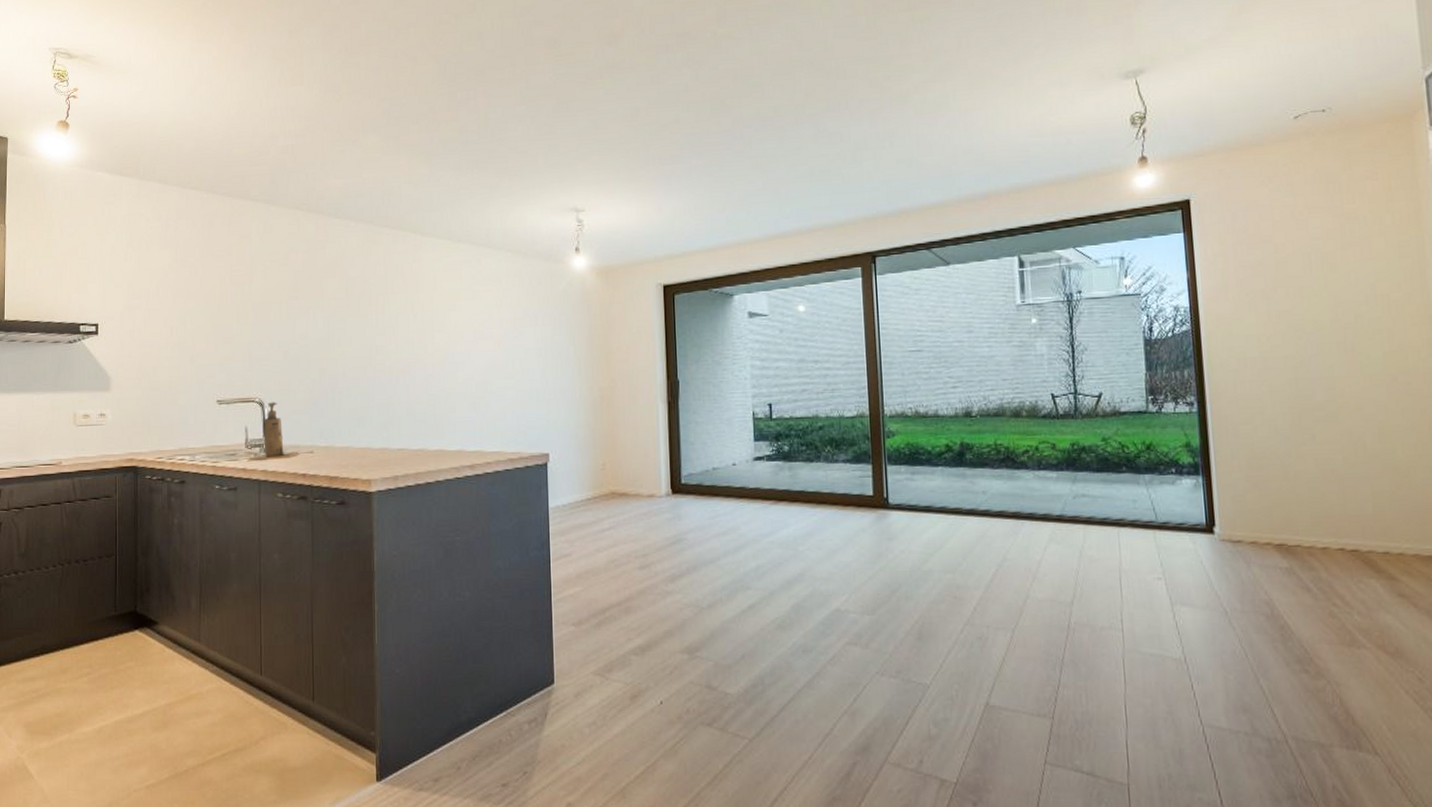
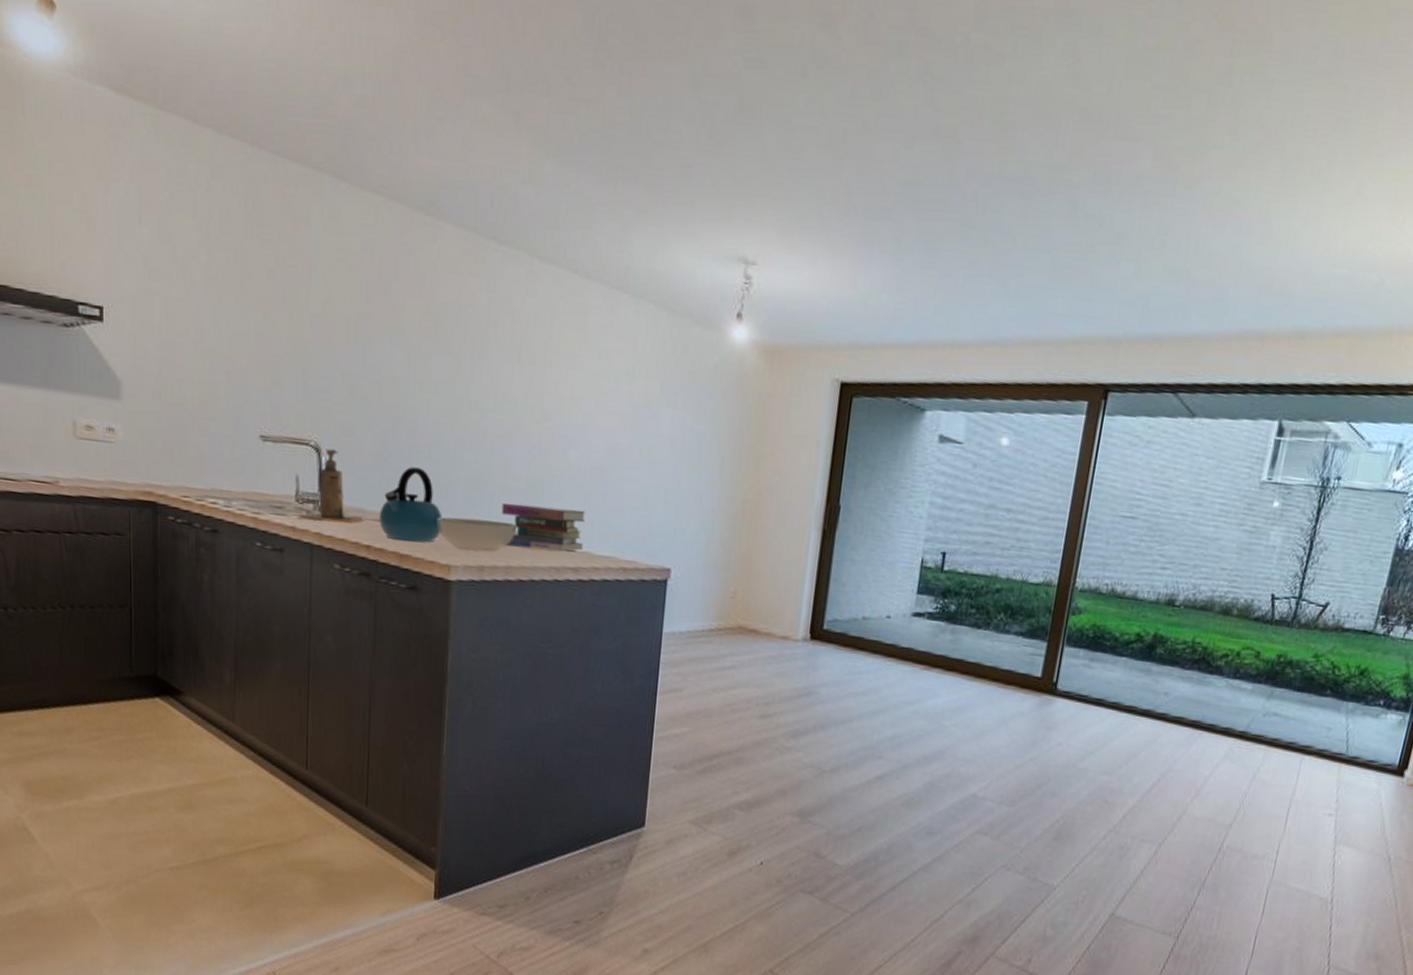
kettle: none [311,405,362,466] -> present [379,467,443,543]
bowl: none [357,437,422,465] -> present [436,517,518,552]
books: none [408,417,476,456] -> present [501,502,585,552]

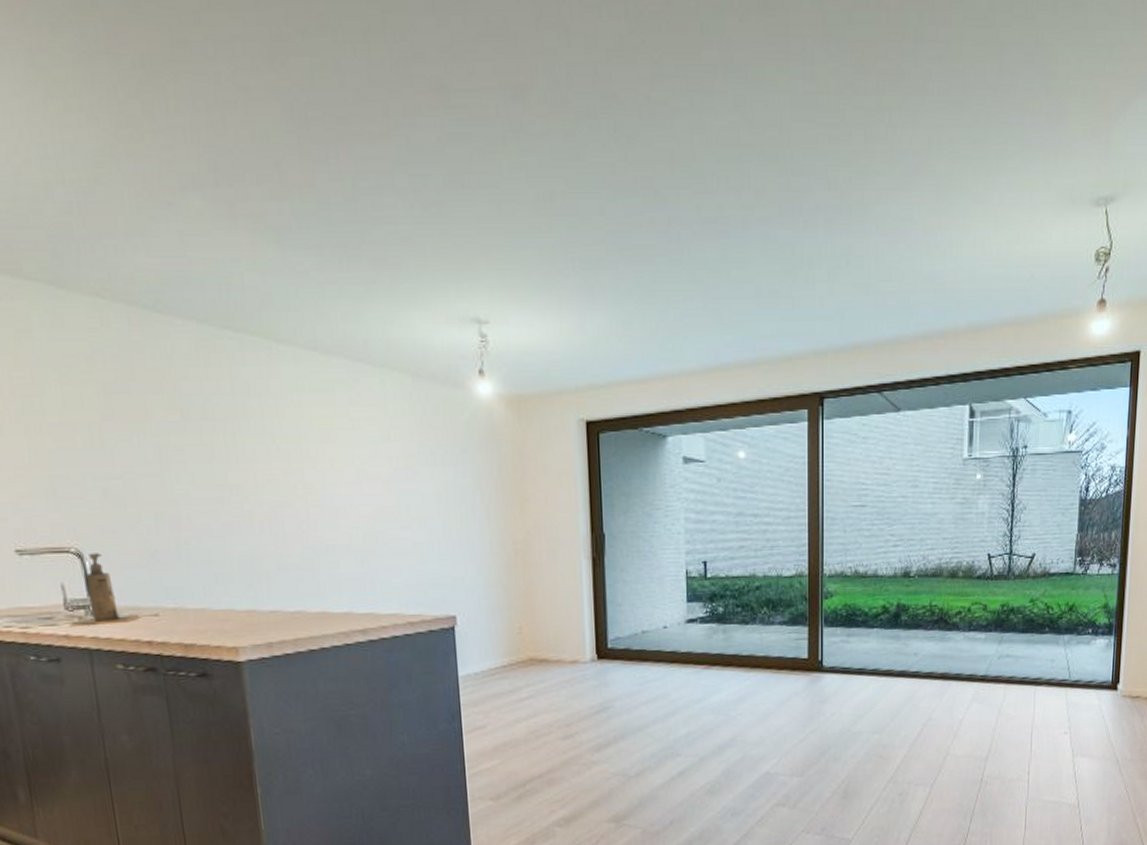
kettle: present [379,467,443,543] -> none [155,558,222,631]
bowl: present [436,517,518,552] -> none [216,597,299,630]
books: present [501,502,585,552] -> none [280,574,367,619]

